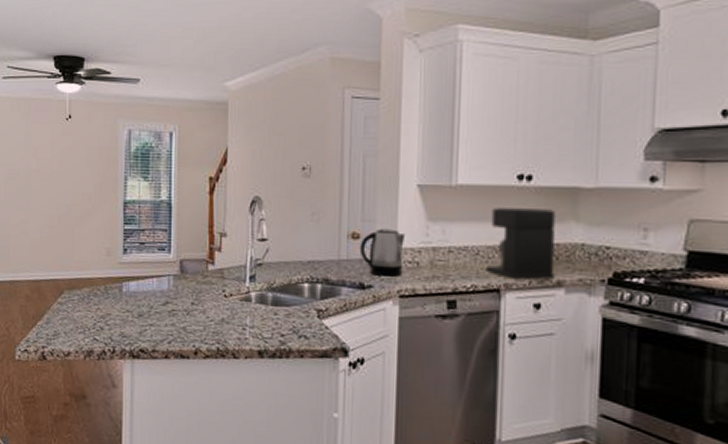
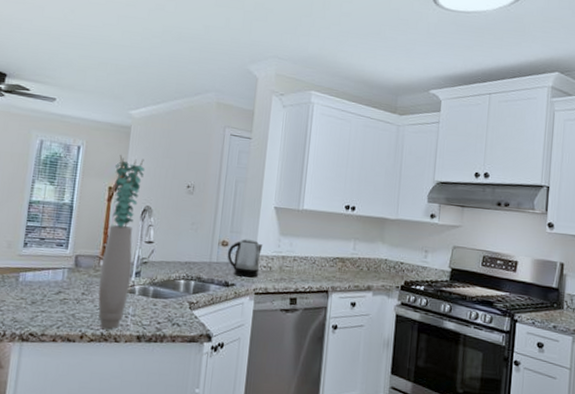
vase: none [209,138,250,344] -> present [98,155,146,330]
coffee maker: present [486,208,555,281] -> none [319,229,369,285]

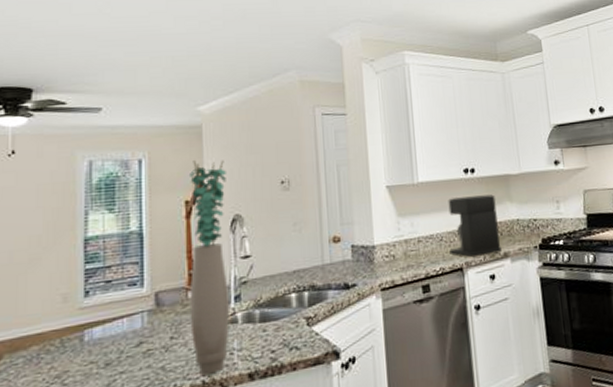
kettle: present [227,239,263,278] -> none [341,228,382,274]
coffee maker: none [319,229,369,285] -> present [448,194,502,258]

